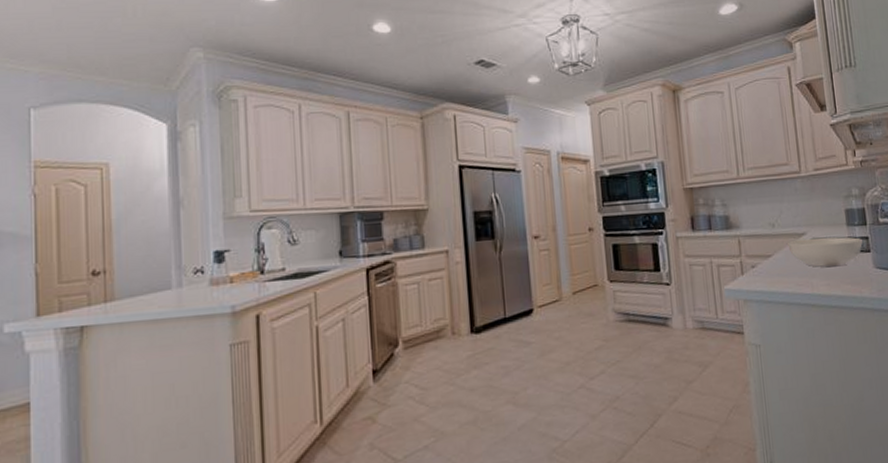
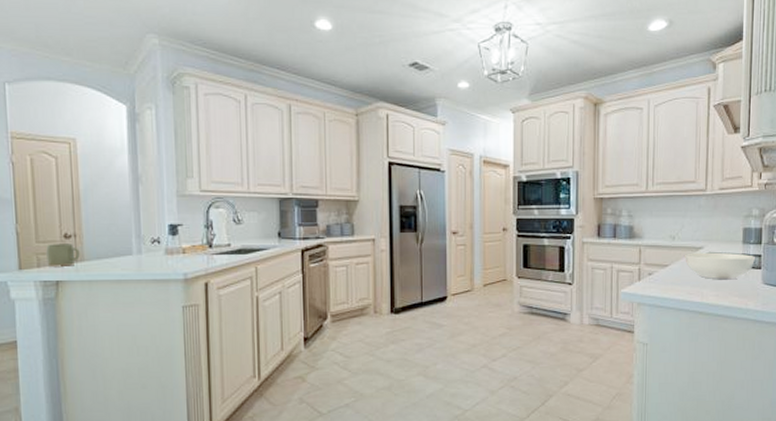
mug: none [70,281,110,310] -> present [46,243,80,266]

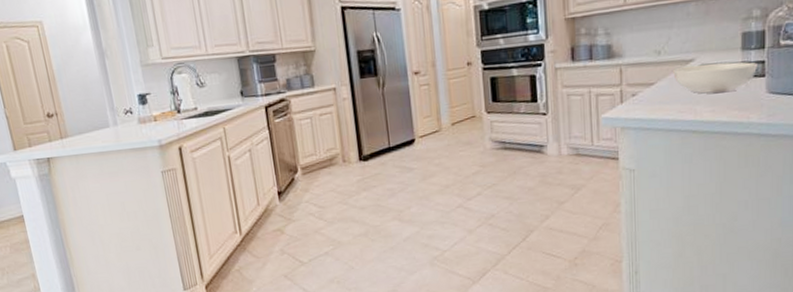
mug: present [46,243,80,266] -> none [33,122,64,145]

